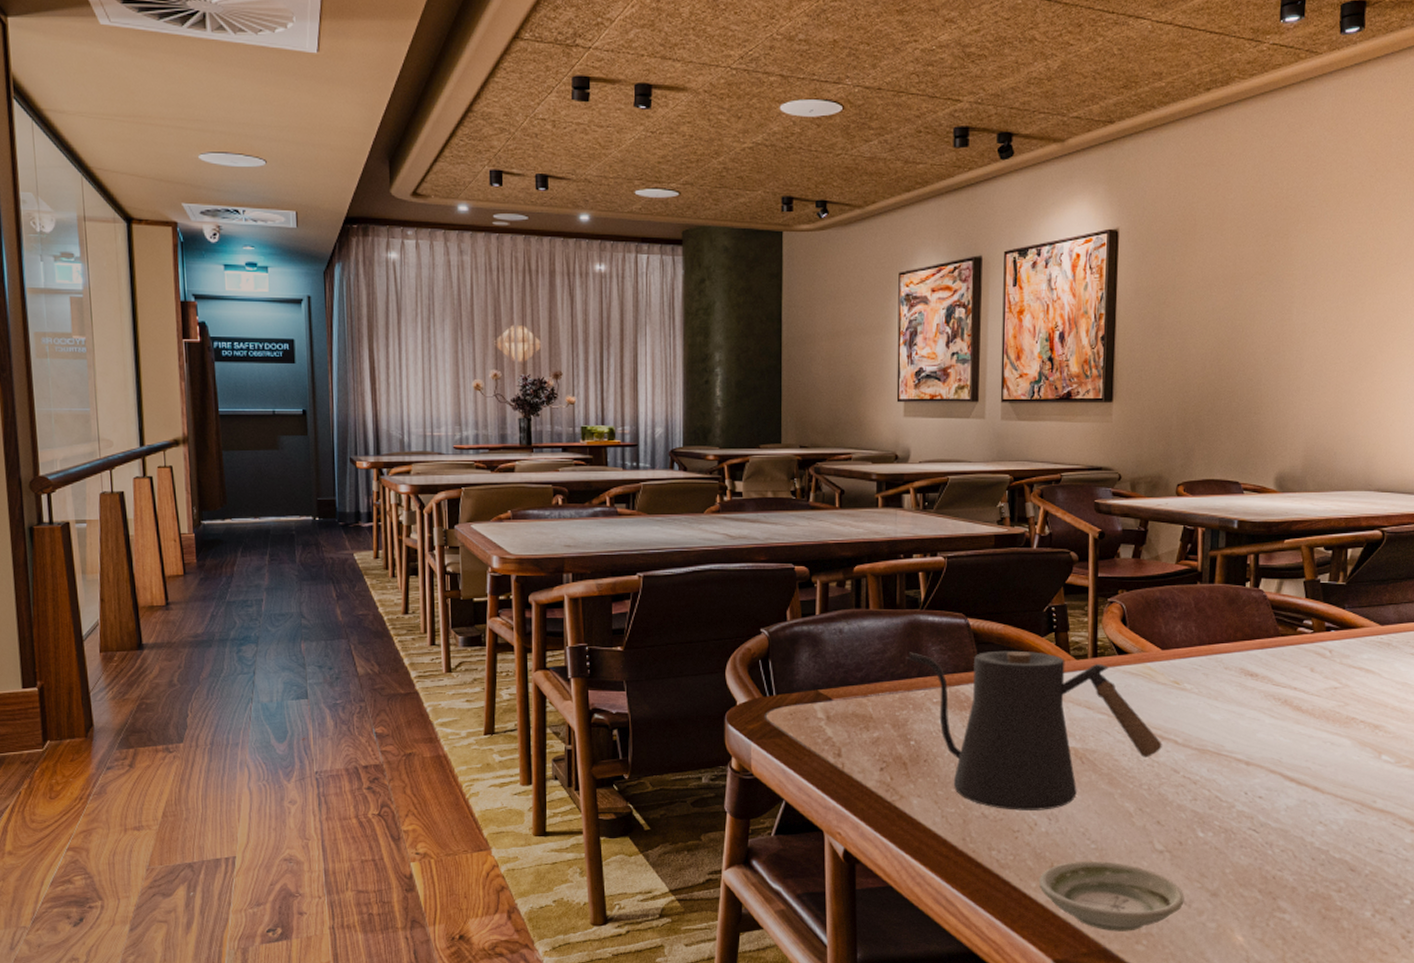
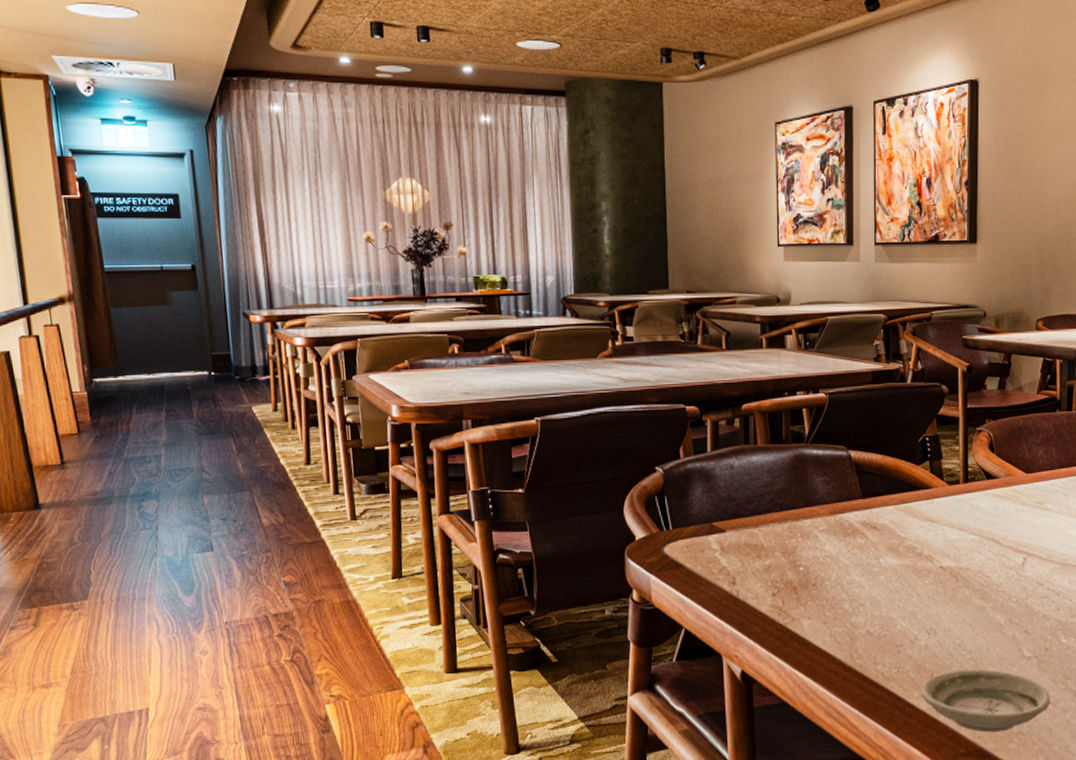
kettle: present [906,650,1162,811] -> none [793,479,1028,627]

